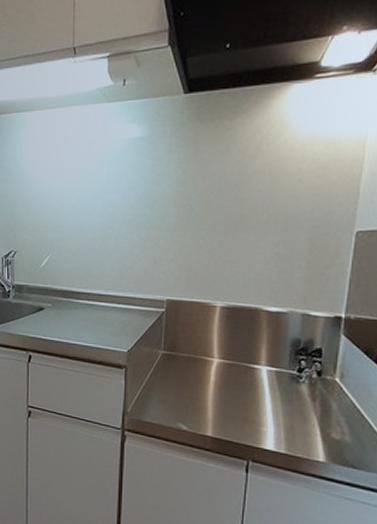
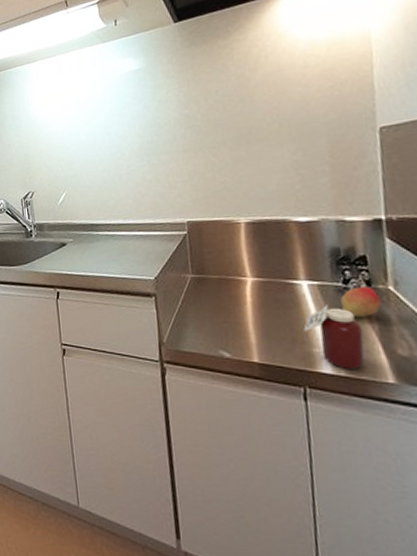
jar: none [256,389,306,448] -> present [303,305,365,369]
fruit: none [293,376,327,404] -> present [341,286,382,318]

